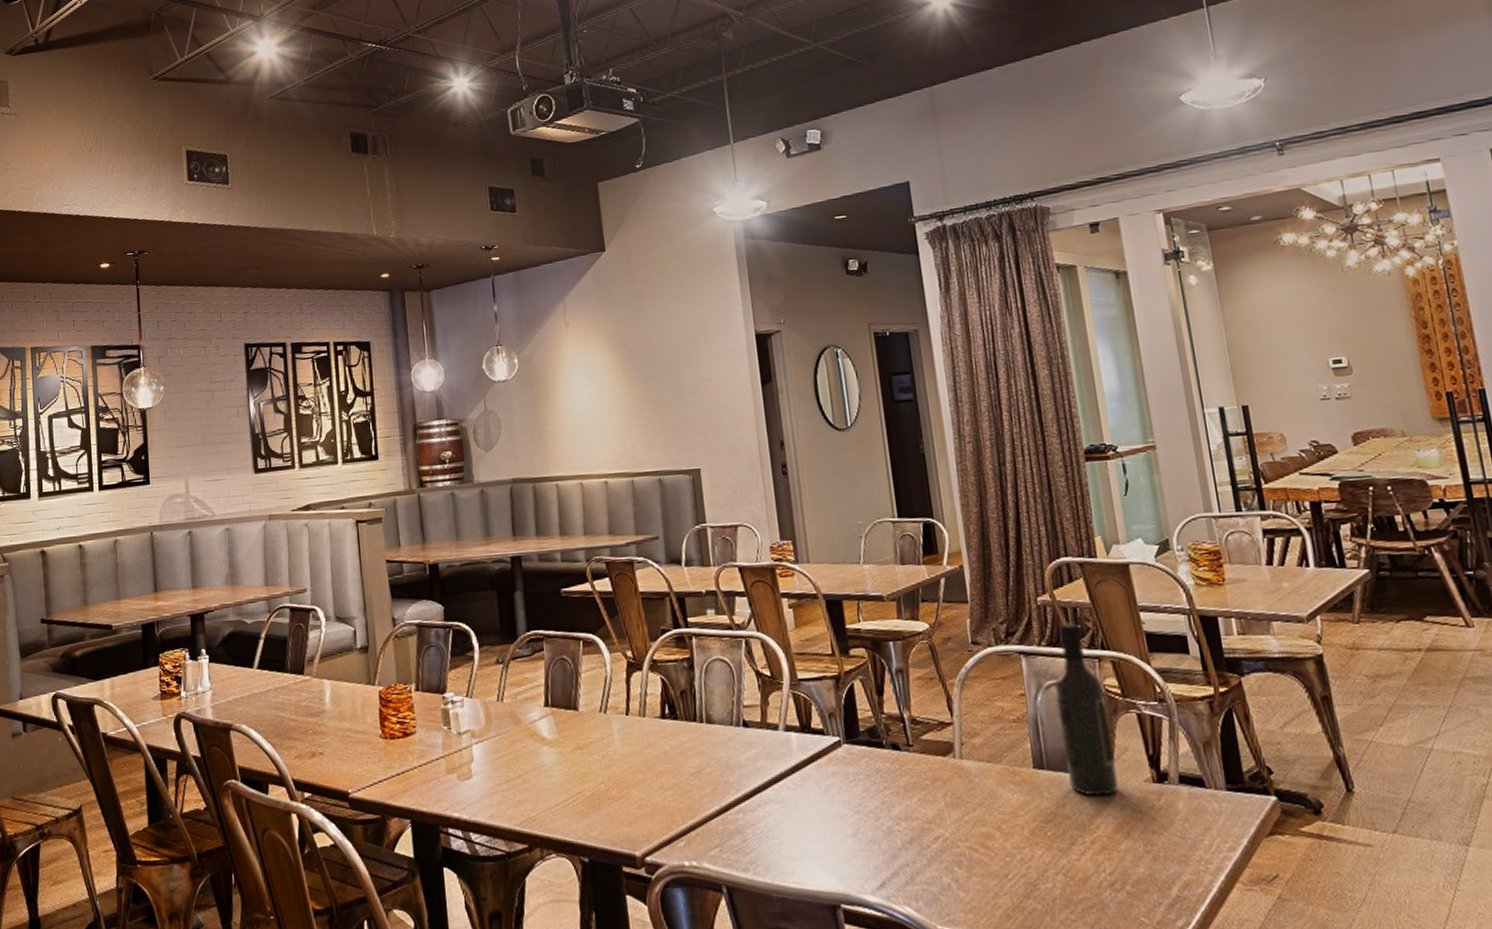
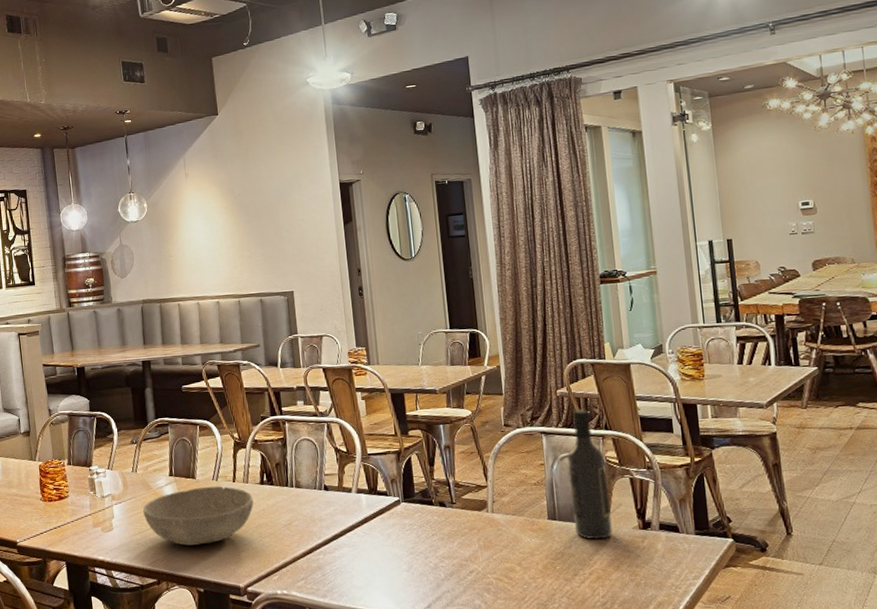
bowl: none [510,720,653,800] -> present [143,486,254,546]

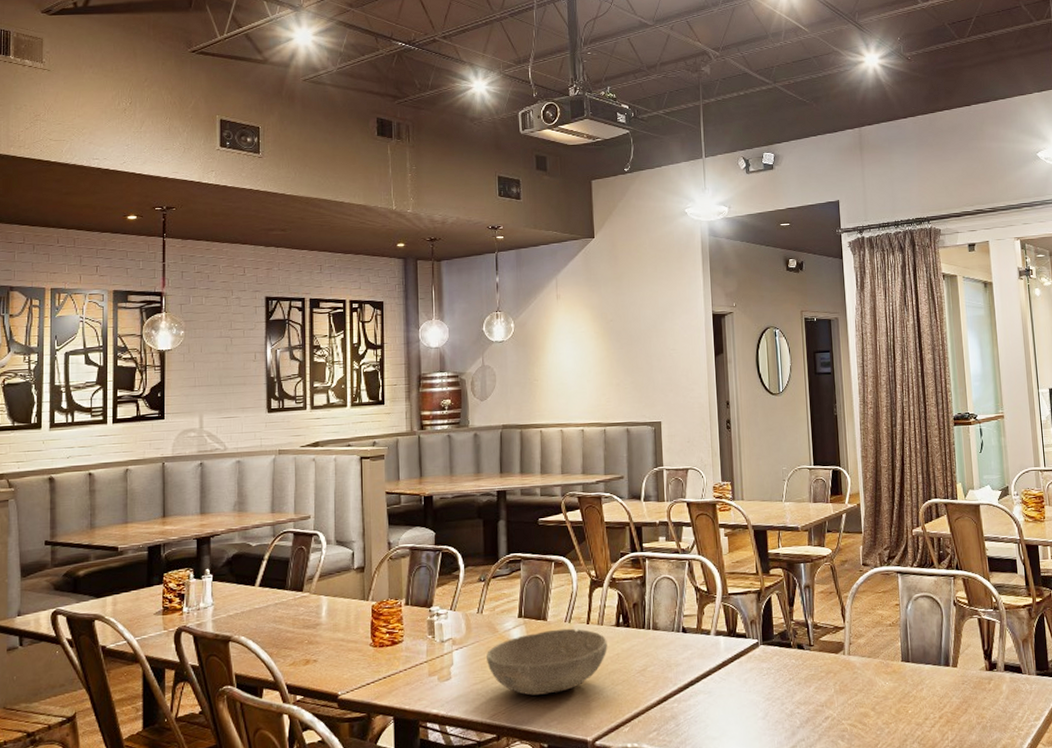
wine bottle: present [567,409,613,540] -> none [921,549,962,682]

